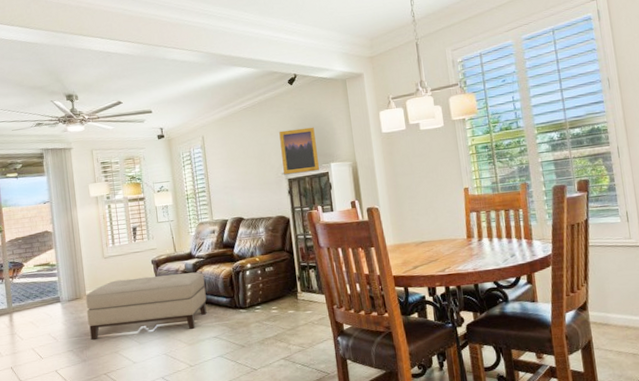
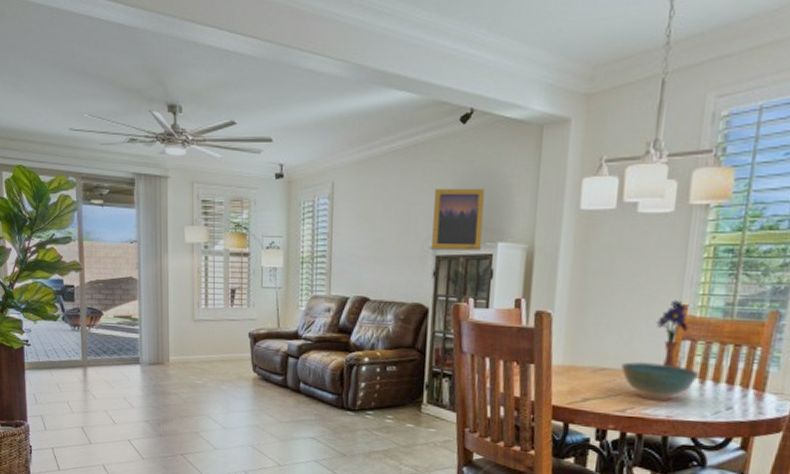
ottoman: present [85,272,207,340] -> none [168,349,309,423]
bowl: none [434,231,488,260] -> present [621,362,700,402]
flower arrangement: none [450,185,473,233] -> present [656,299,689,367]

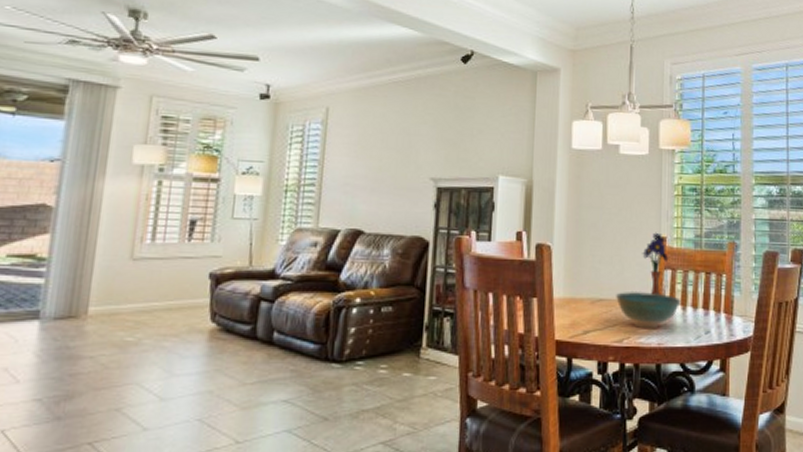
picture frame: present [432,188,484,251] -> none [433,121,485,183]

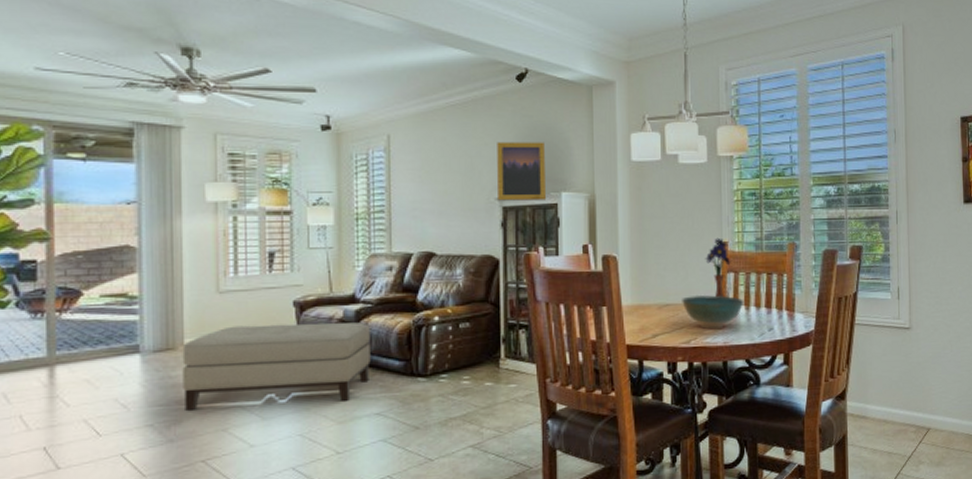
ottoman: none [78,296,287,385] -> present [182,322,371,411]
picture frame: none [433,121,485,183] -> present [497,141,547,201]

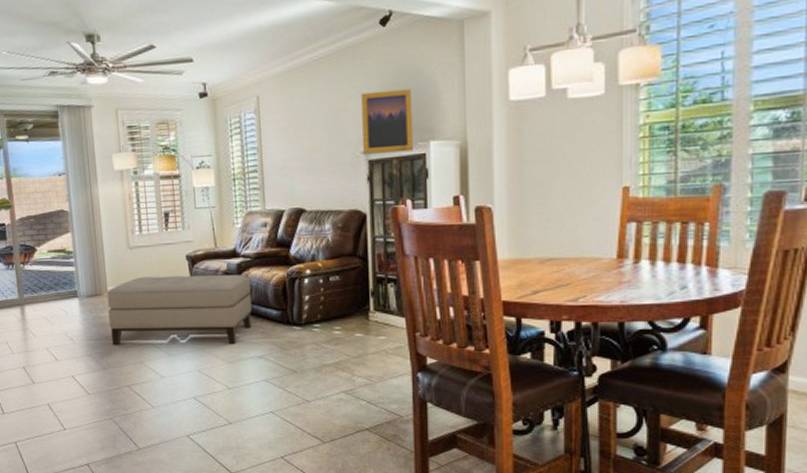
bowl: present [682,295,744,330] -> none [569,248,649,287]
flower arrangement: present [705,237,731,298] -> none [599,182,633,251]

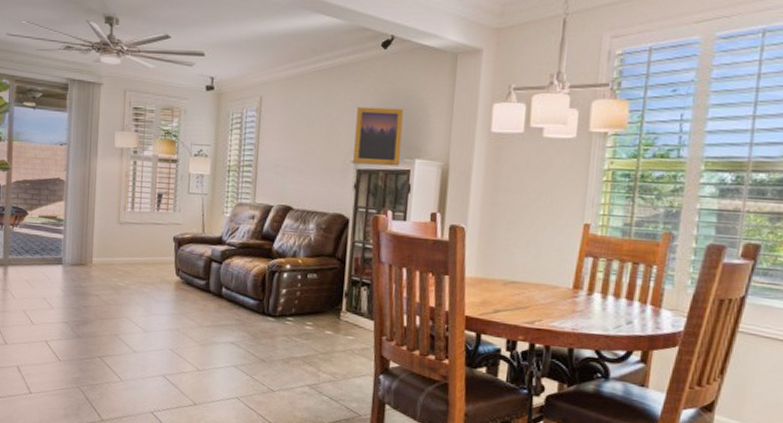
ottoman: present [106,274,252,345] -> none [89,252,232,328]

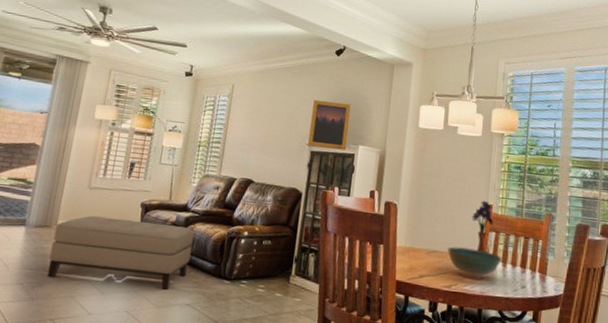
ottoman: none [89,252,232,328] -> present [47,215,194,290]
bowl: none [530,276,602,315] -> present [447,246,502,280]
flower arrangement: none [561,219,591,282] -> present [471,200,494,253]

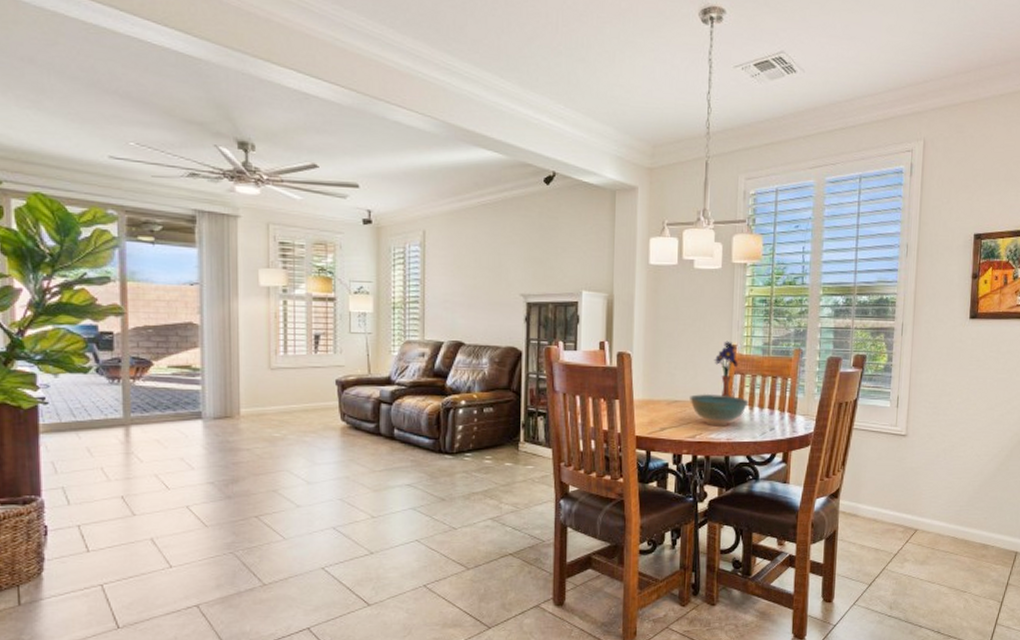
ottoman: present [47,215,194,290] -> none [238,399,403,472]
picture frame: present [308,99,351,150] -> none [523,241,568,298]

